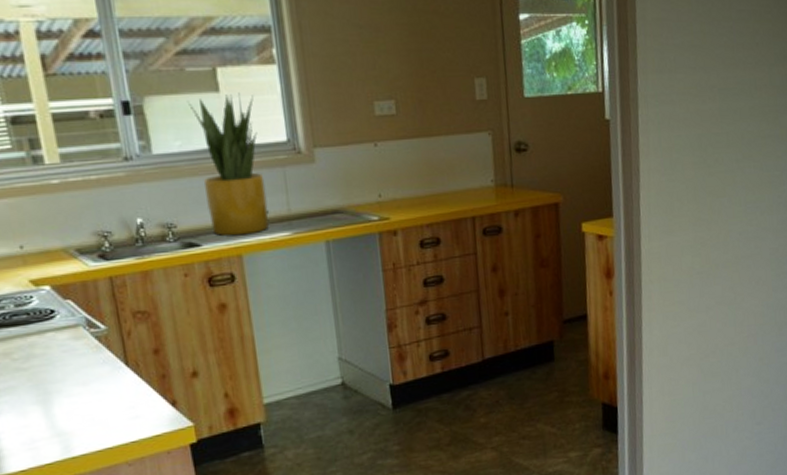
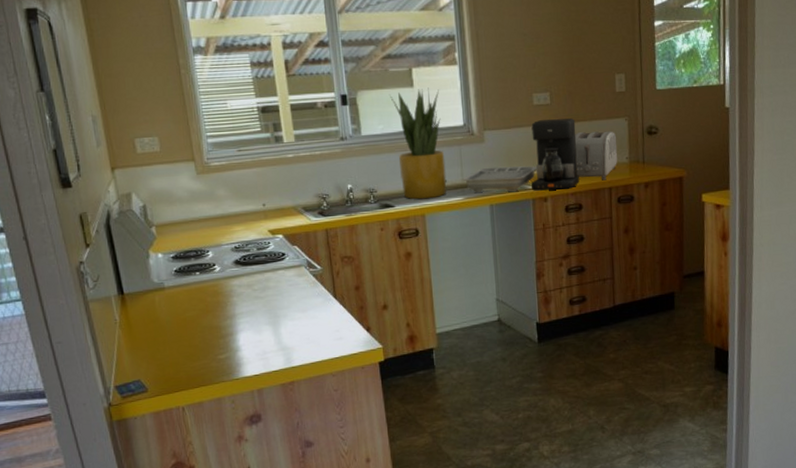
dish rack: none [289,191,384,227] -> present [462,166,538,194]
coffee maker: none [373,132,436,223] -> present [531,118,579,191]
toaster: none [427,147,481,209] -> present [574,131,618,181]

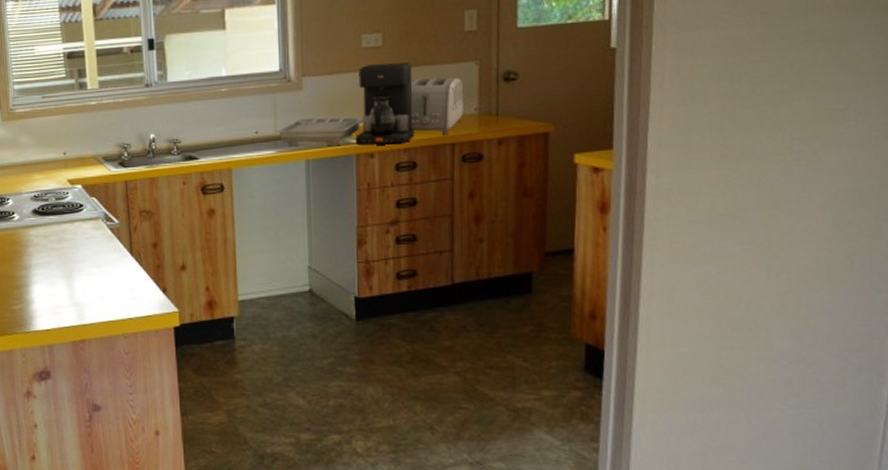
planter: present [389,87,447,200] -> none [198,29,258,152]

